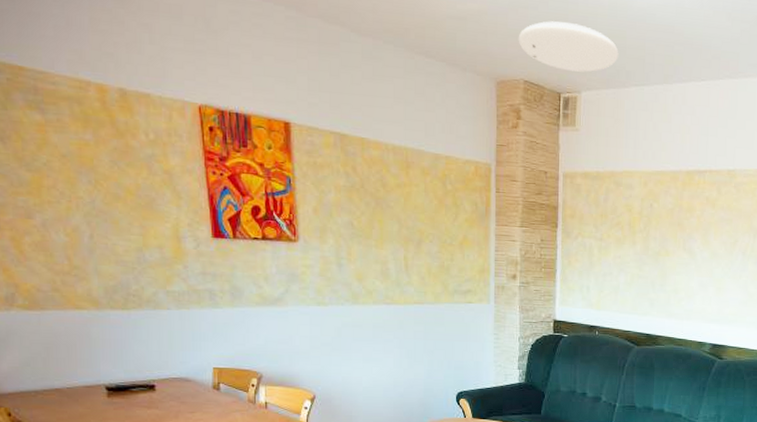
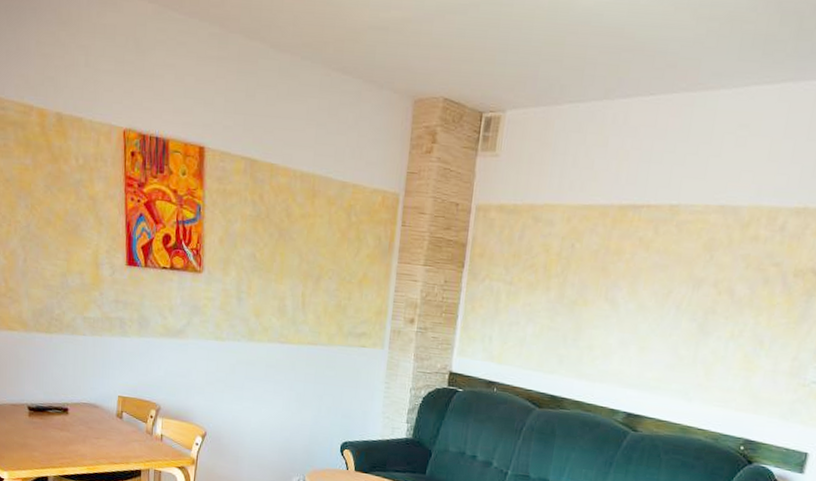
ceiling light: present [518,21,619,72] -> none [441,27,555,87]

